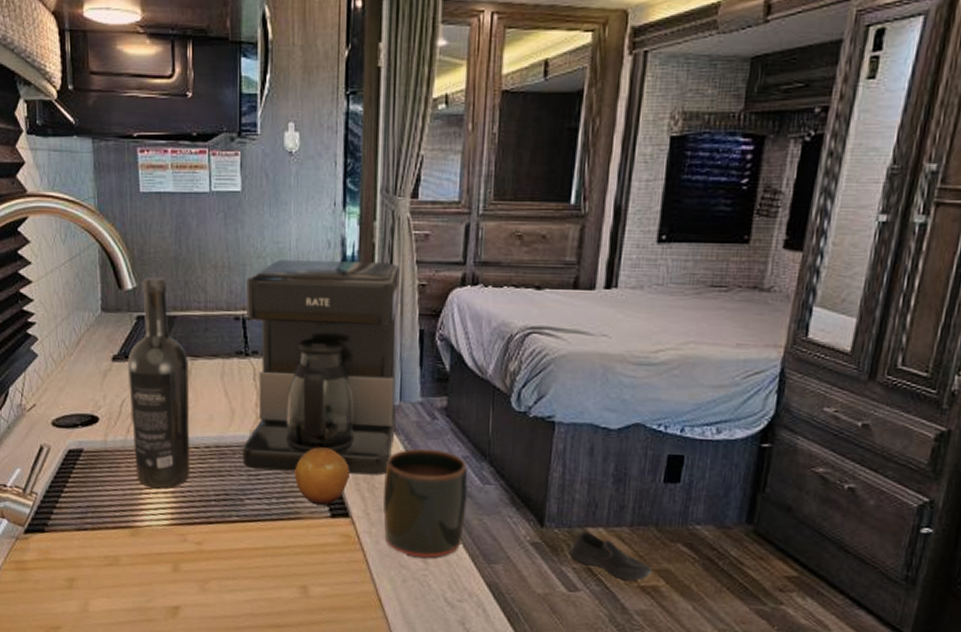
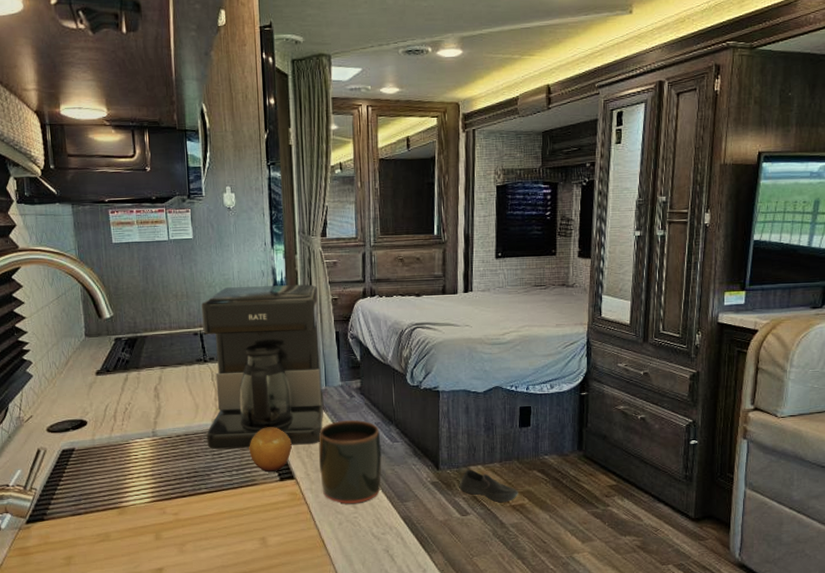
wine bottle: present [127,276,190,489] -> none [108,306,166,474]

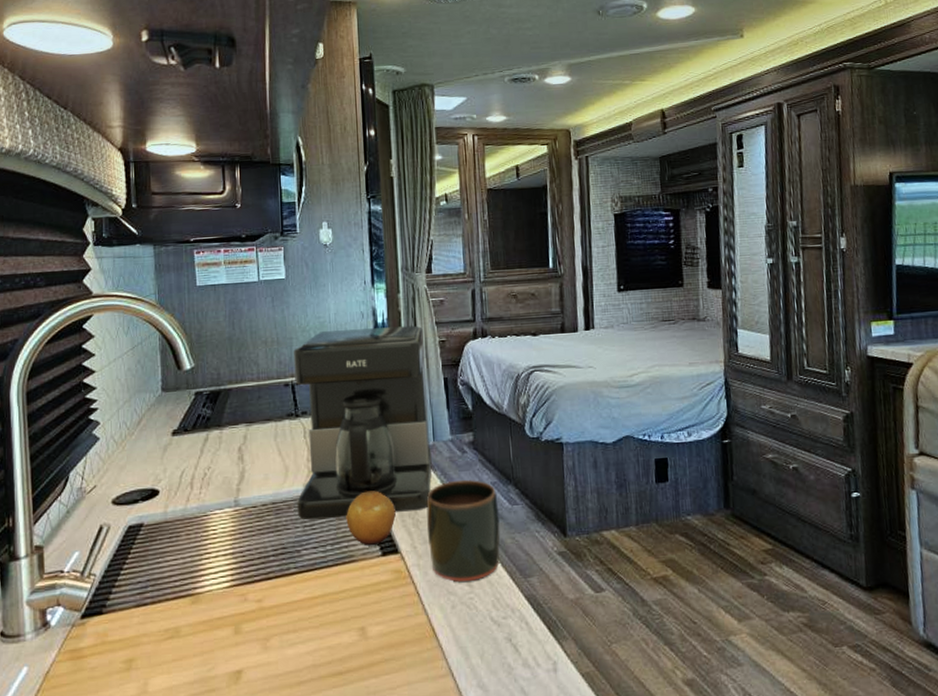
shoe: present [460,469,518,503] -> none [591,535,660,575]

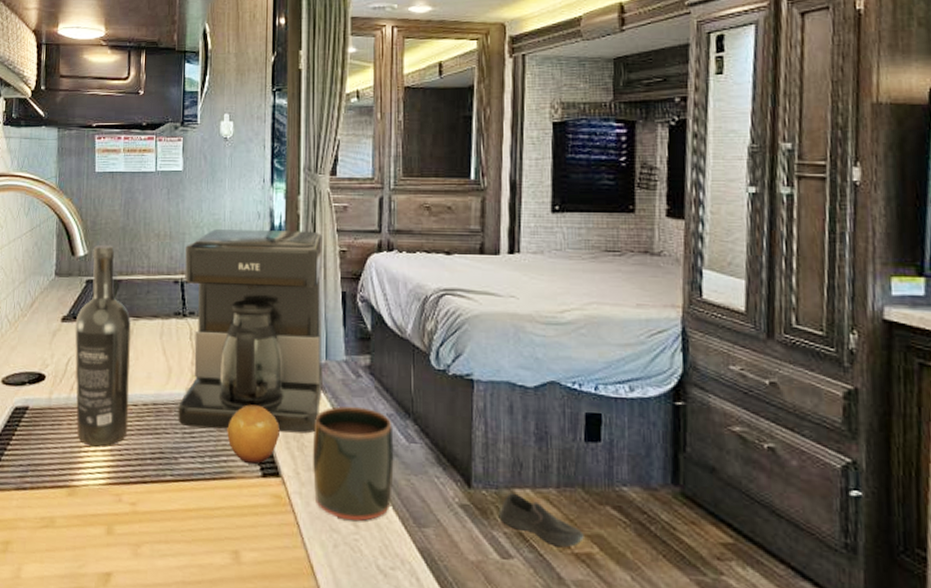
wine bottle: none [186,355,249,552] -> present [74,244,132,447]
shoe: none [591,535,660,575] -> present [500,492,584,548]

